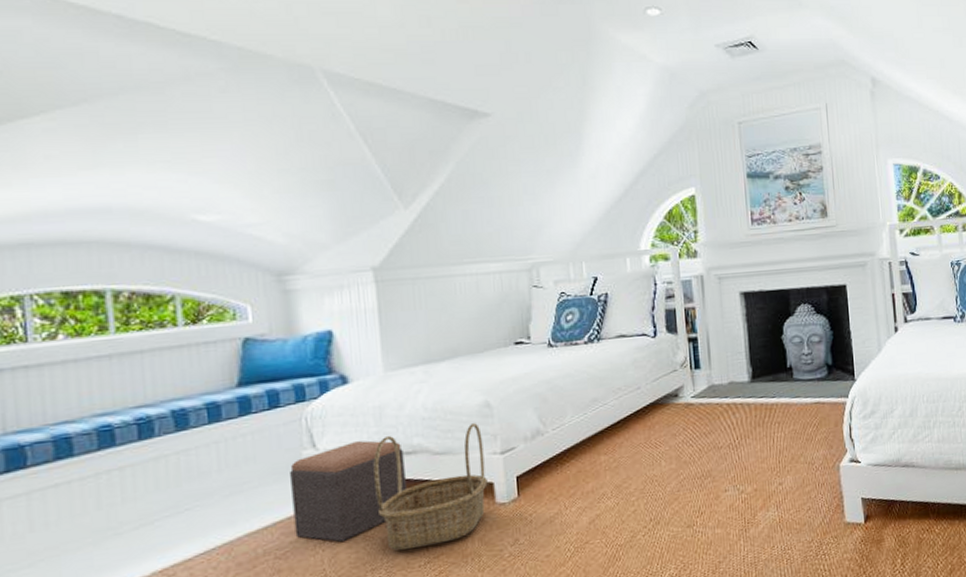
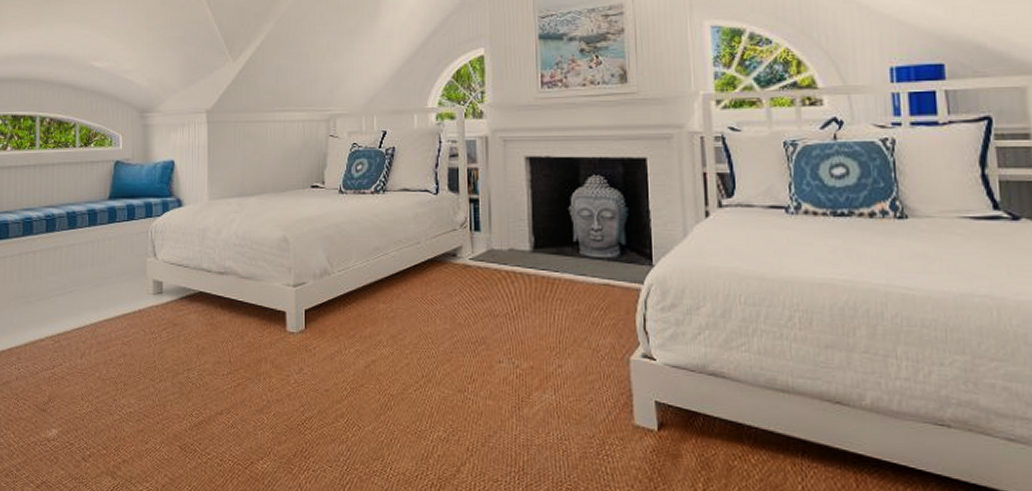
footstool: present [290,440,406,542] -> none [137,257,218,340]
basket: present [373,423,488,551] -> none [195,255,281,359]

